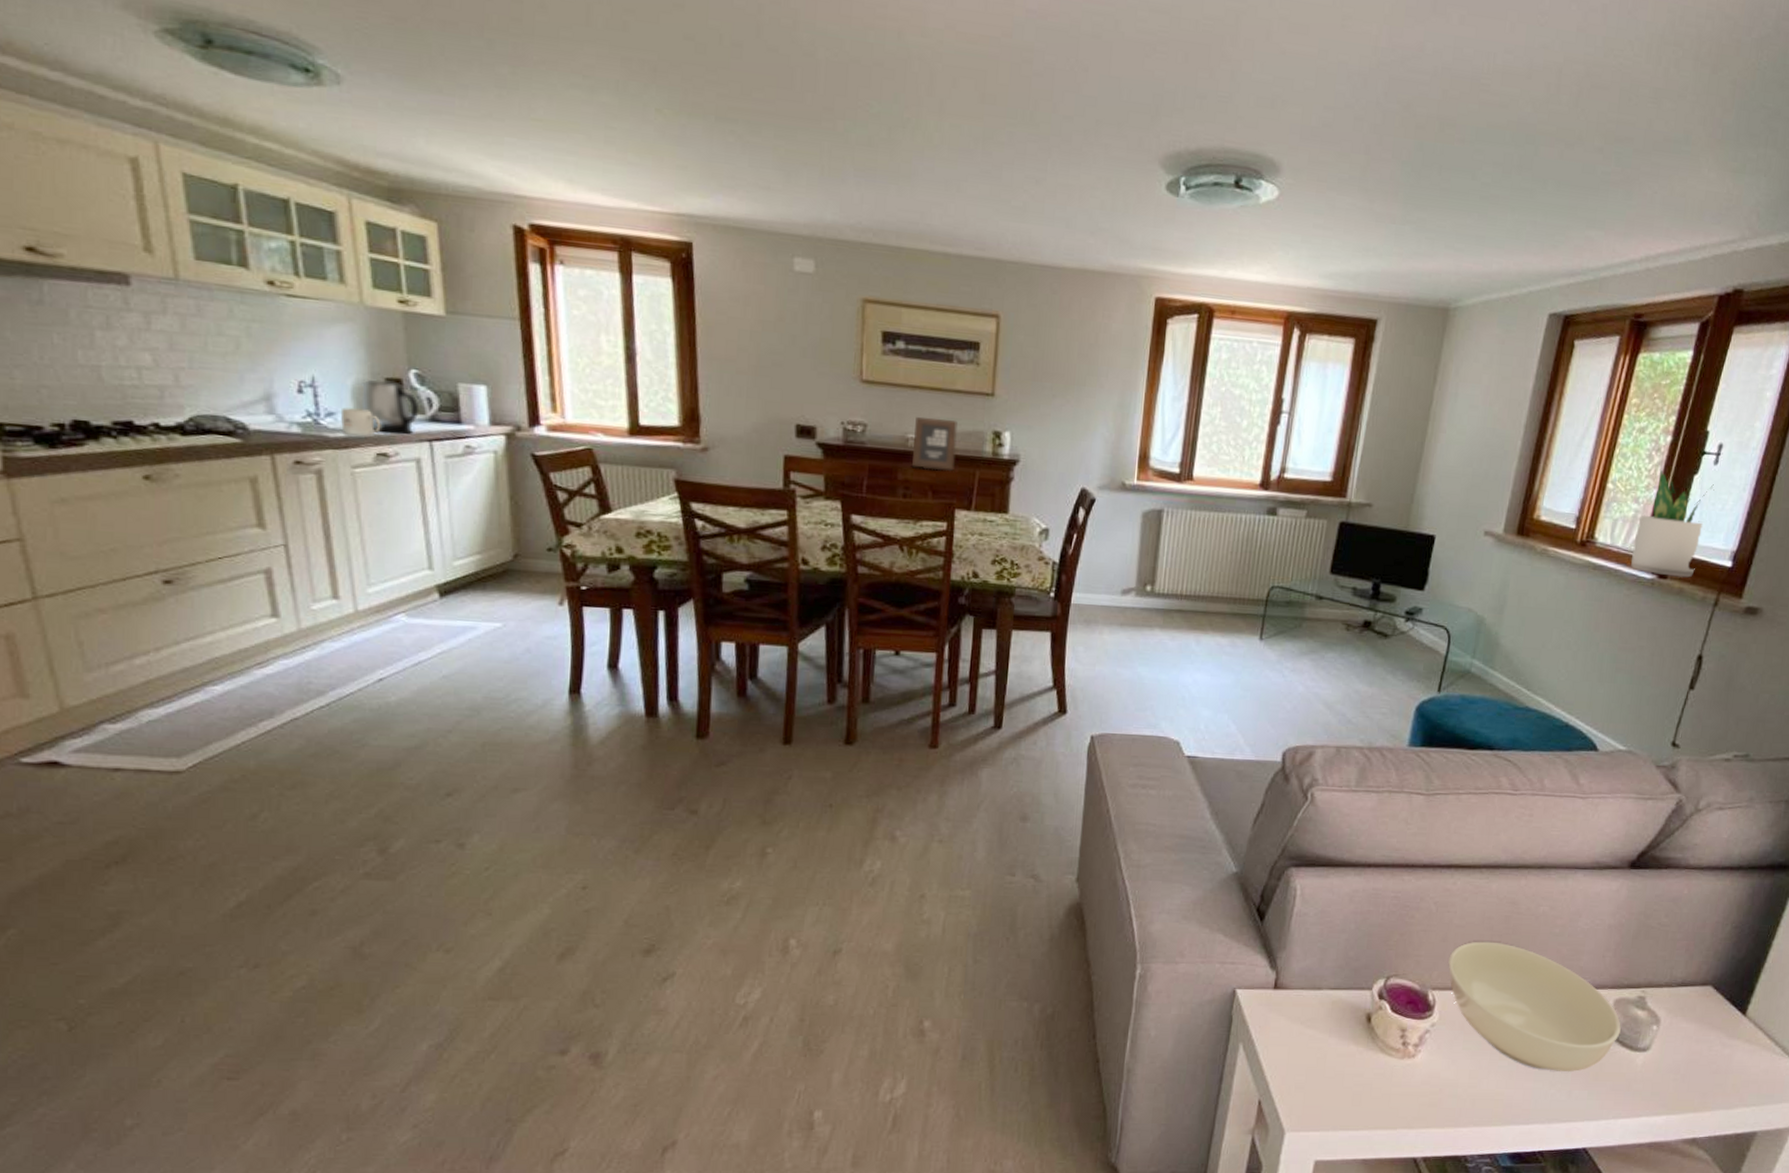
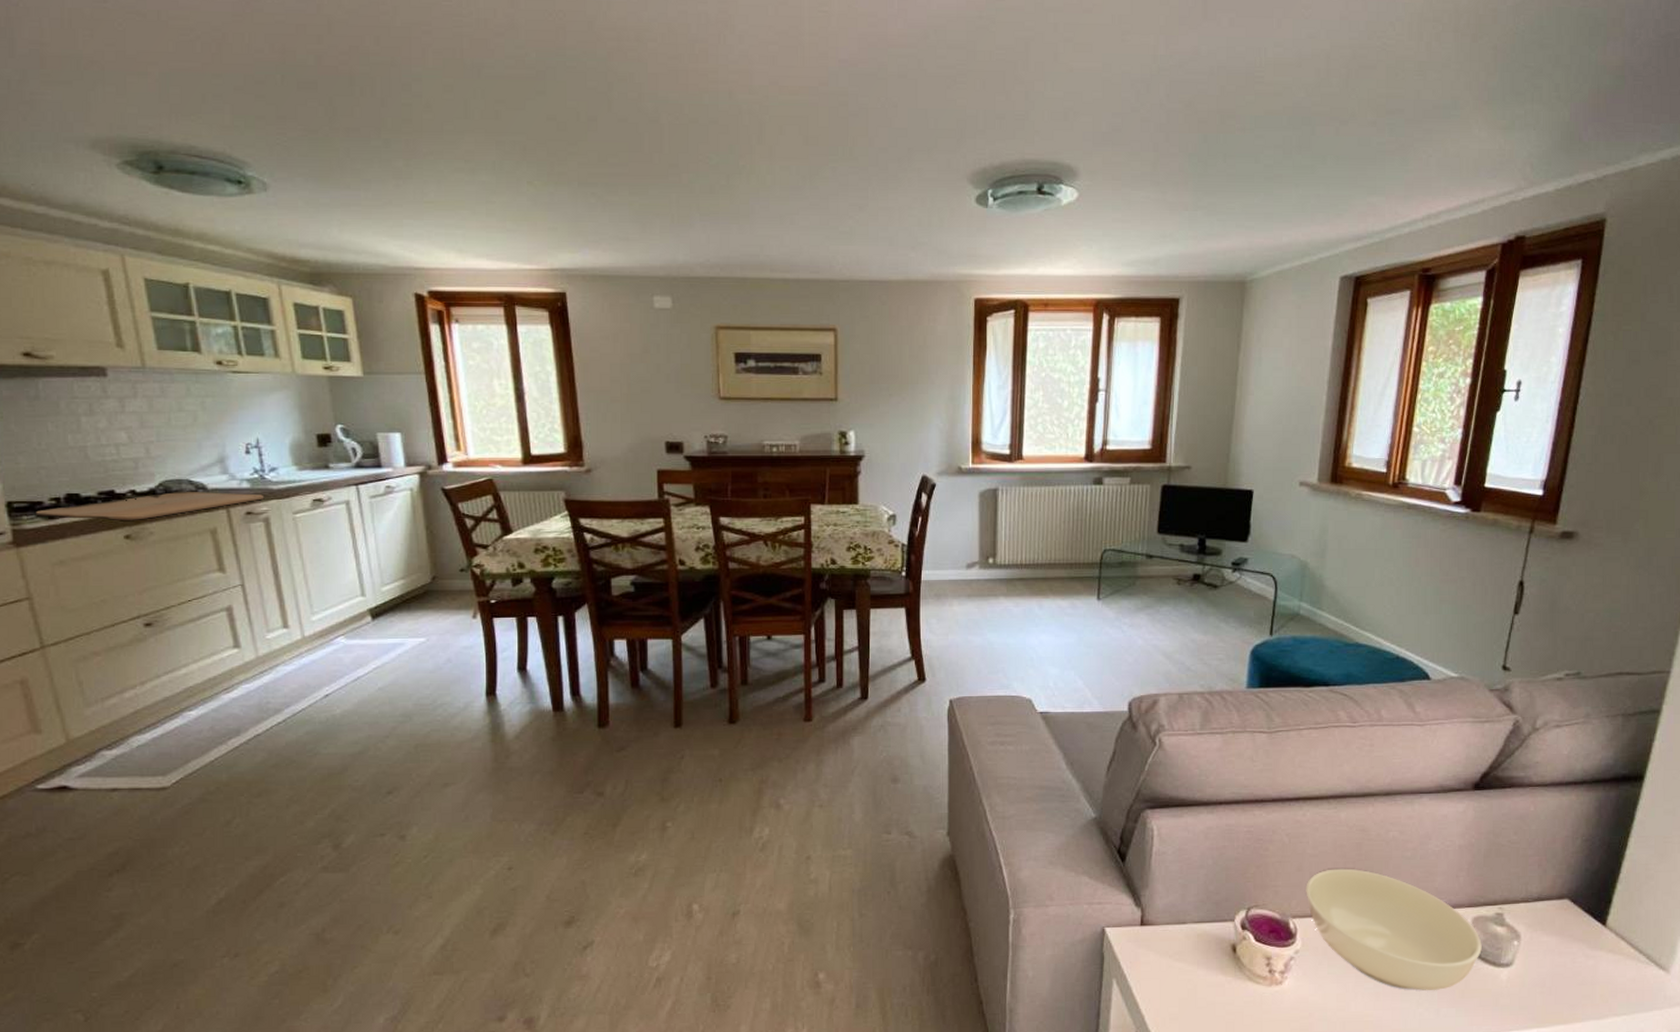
chopping board: none [32,429,318,459] -> present [35,491,265,520]
mug: present [340,407,381,438] -> none [281,463,315,487]
kettle: present [361,378,420,436] -> none [298,435,346,483]
picture frame: present [912,416,958,472] -> none [770,424,807,471]
planter: present [1630,468,1714,578] -> none [1443,408,1518,510]

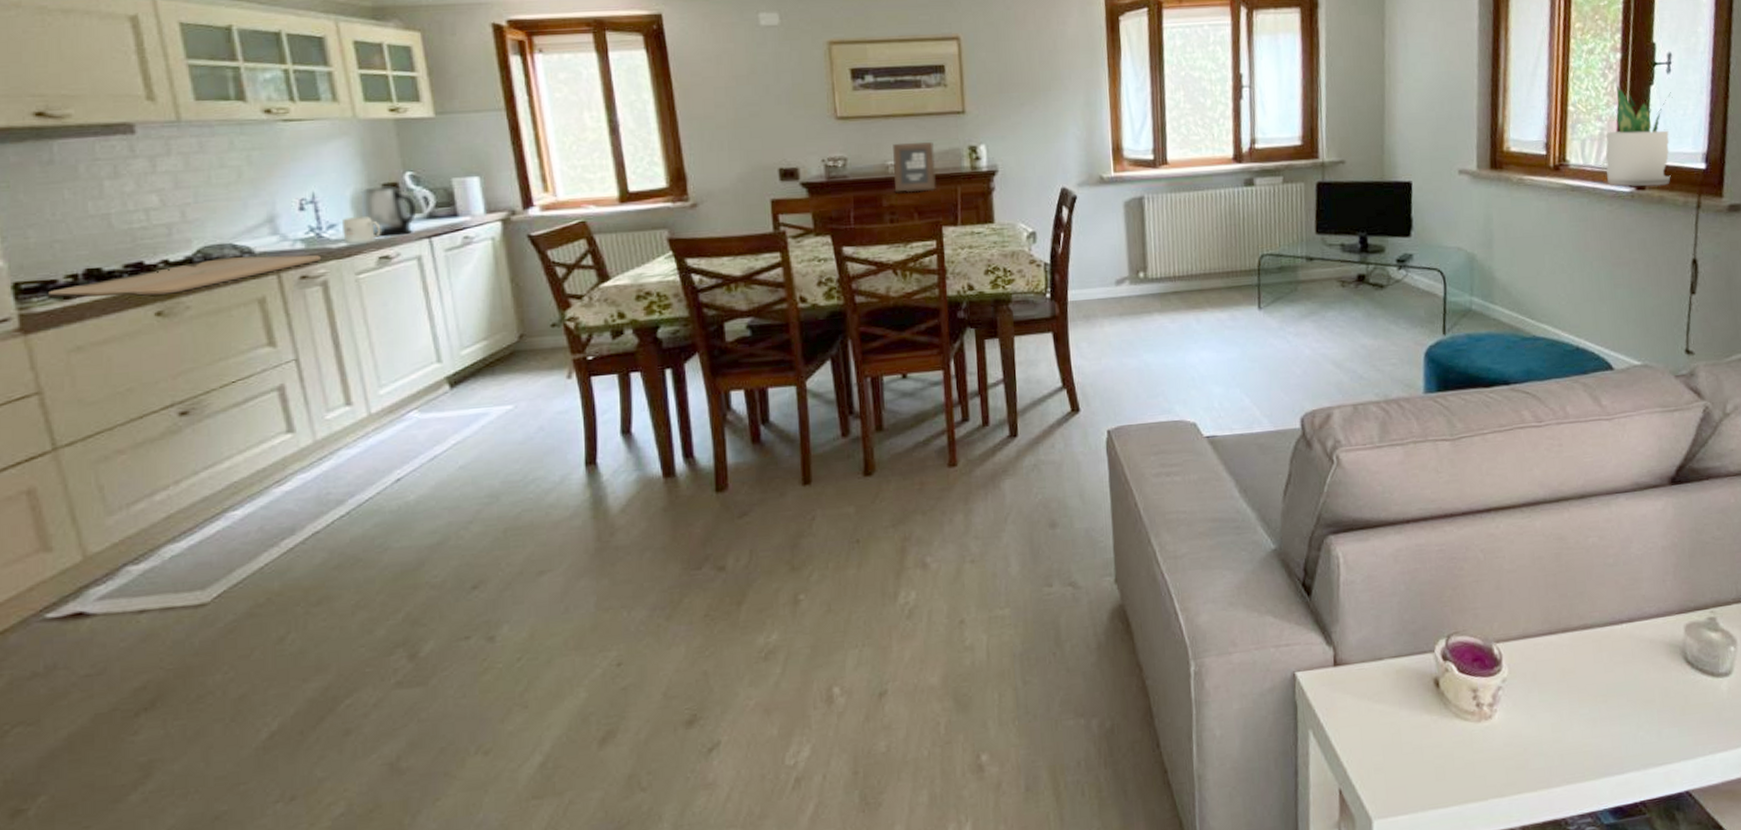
mug: none [281,463,315,487] -> present [341,216,381,245]
kettle: none [298,435,346,483] -> present [360,184,417,239]
picture frame: none [770,424,807,471] -> present [893,141,936,193]
bowl: present [1306,868,1482,991] -> none [1506,582,1698,712]
planter: none [1443,408,1518,510] -> present [1605,84,1673,187]

